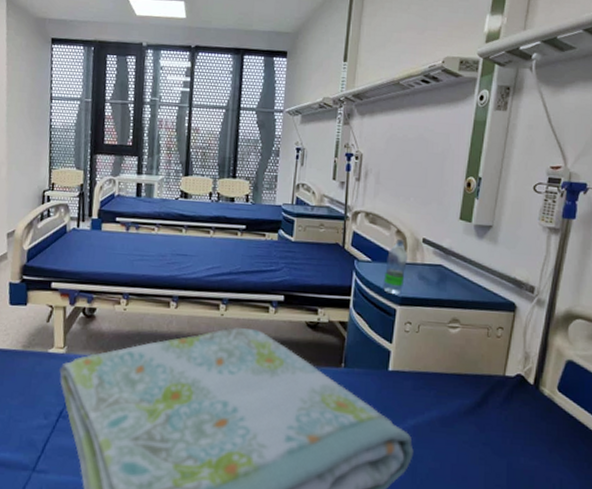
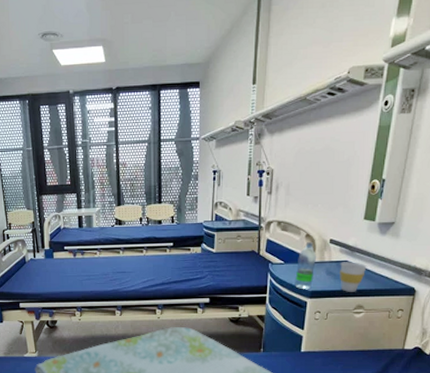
cup: none [432,265,463,302] -> present [339,262,367,292]

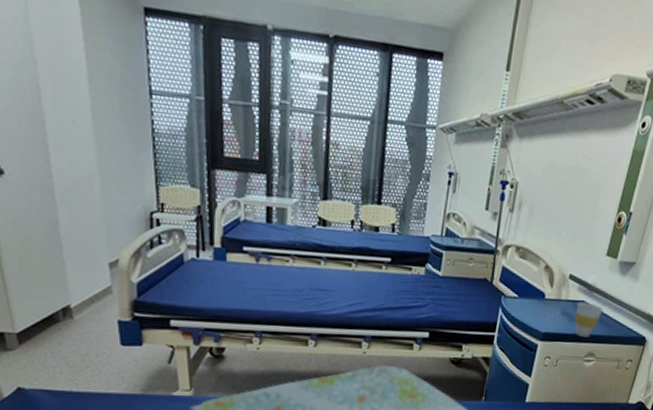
bottle: present [295,242,316,290] -> none [527,275,554,331]

